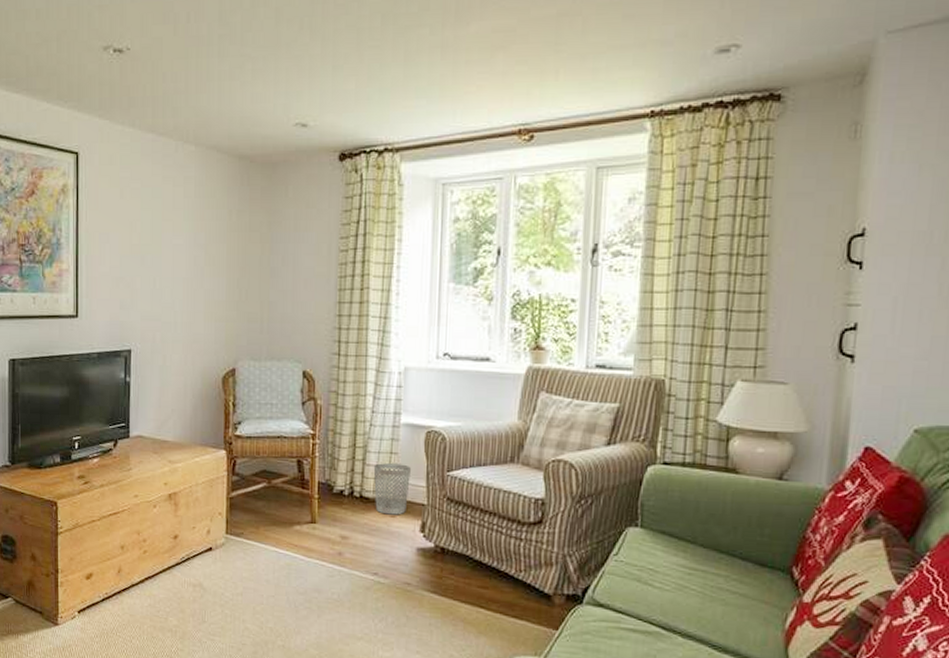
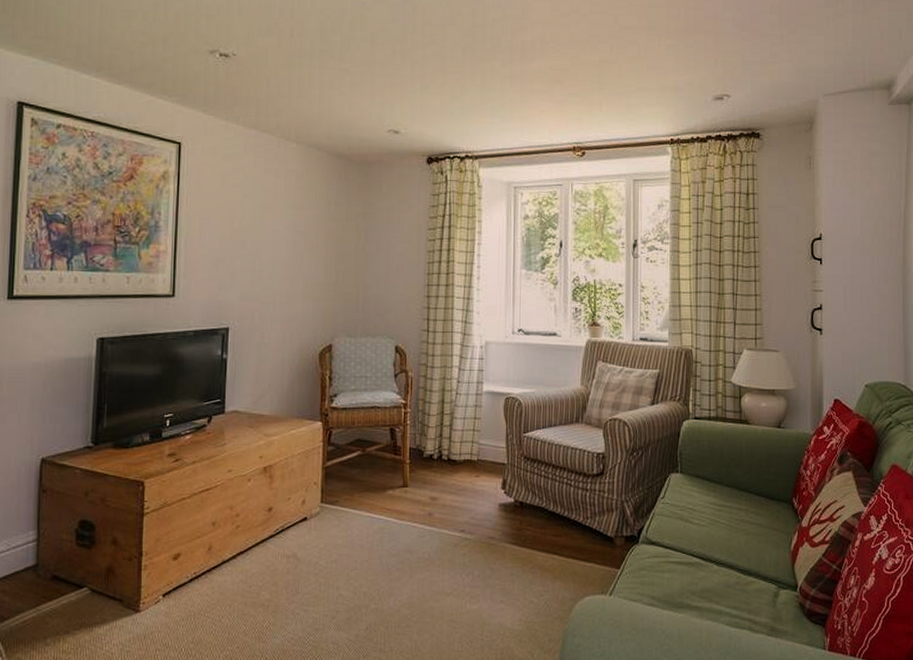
wastebasket: present [373,463,411,515] -> none [459,428,492,475]

